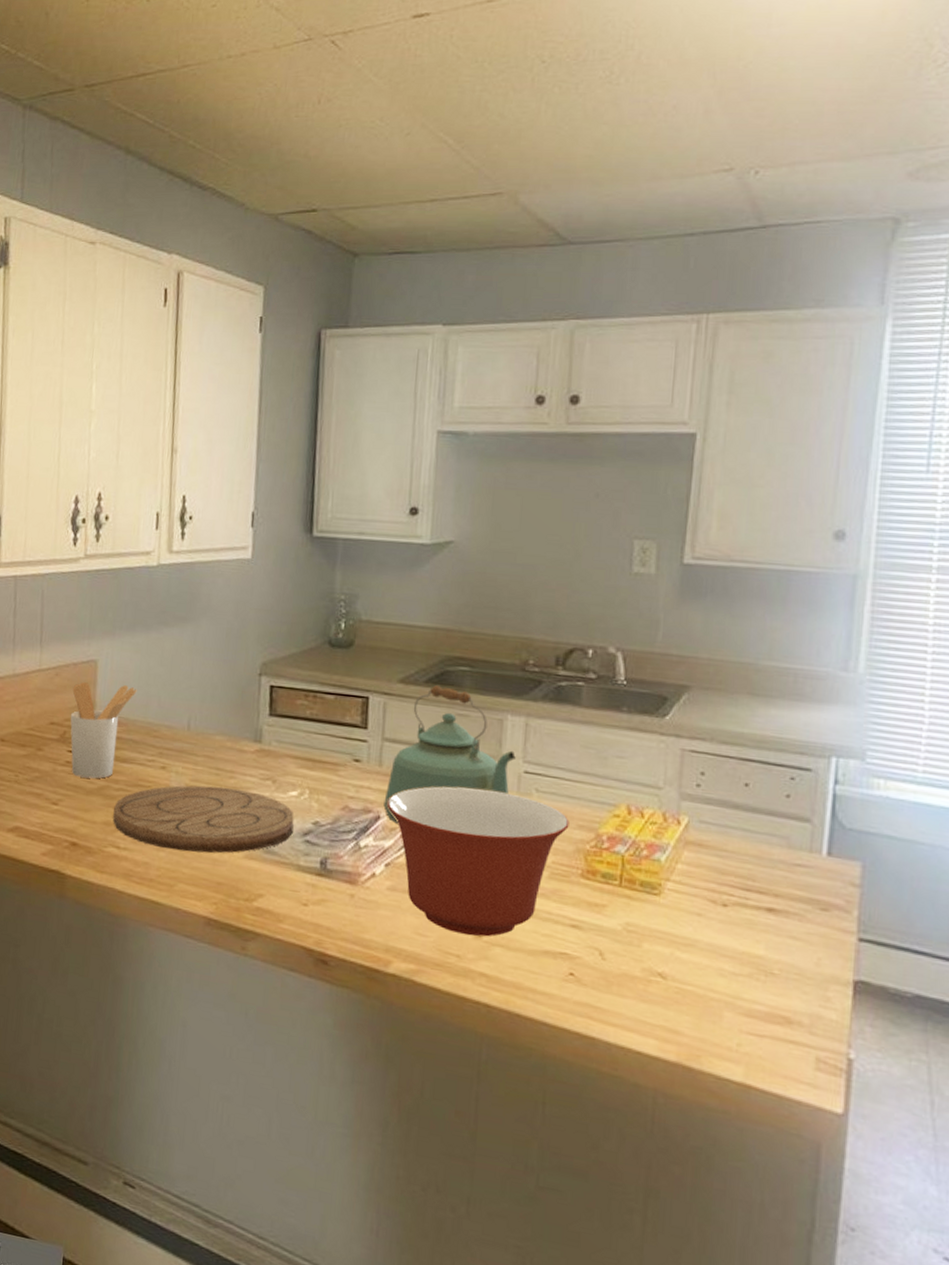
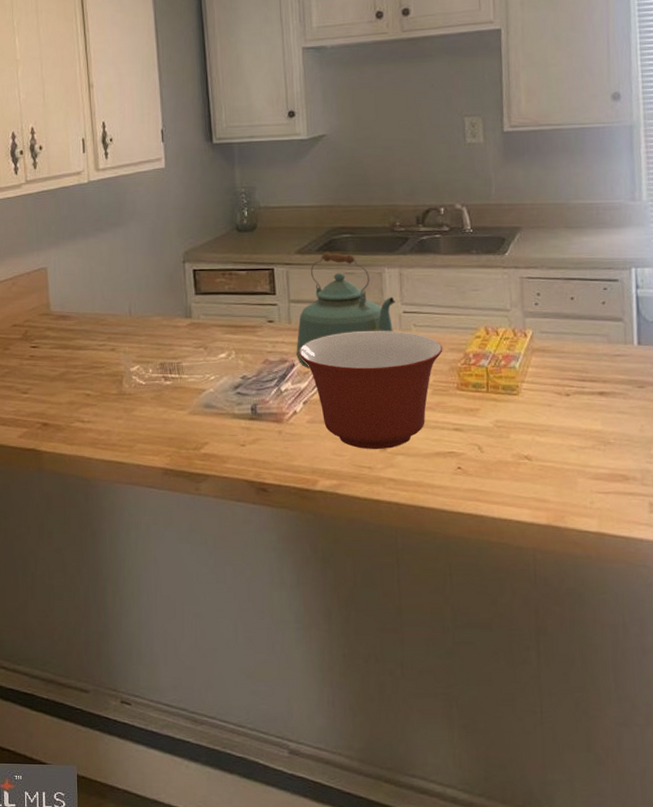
utensil holder: present [70,682,137,779] -> none [29,285,83,367]
cutting board: present [113,785,294,854] -> none [76,358,226,417]

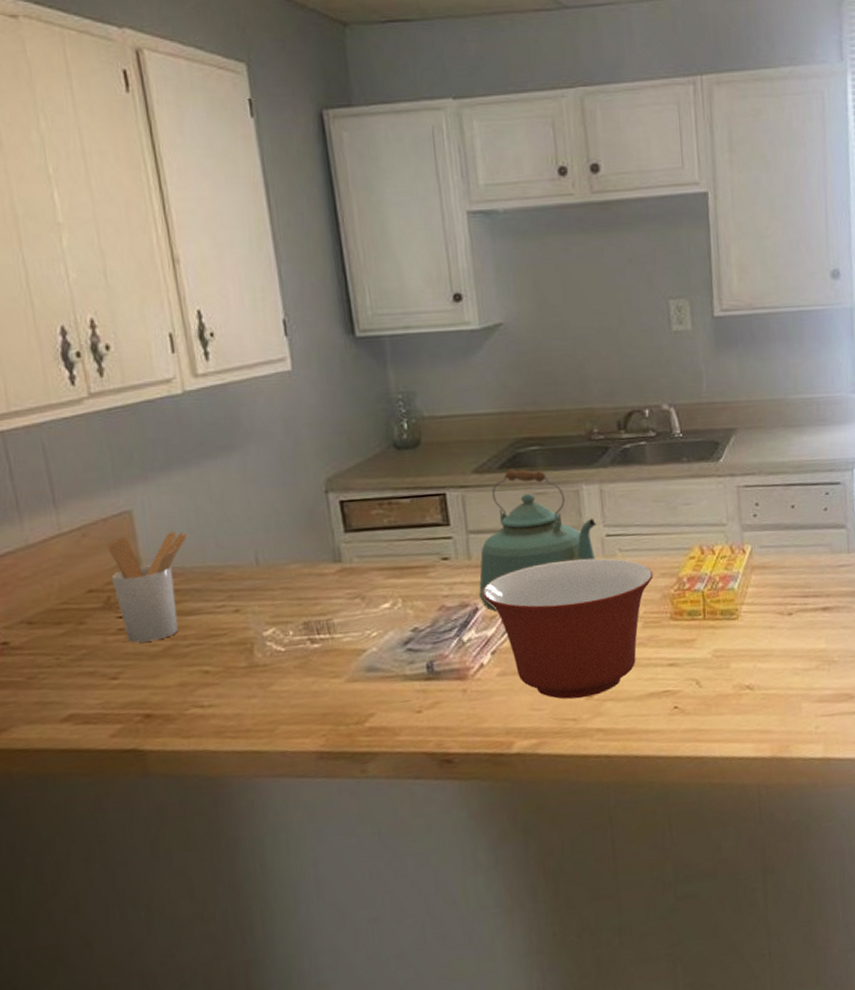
utensil holder: none [29,285,83,367] -> present [107,531,188,643]

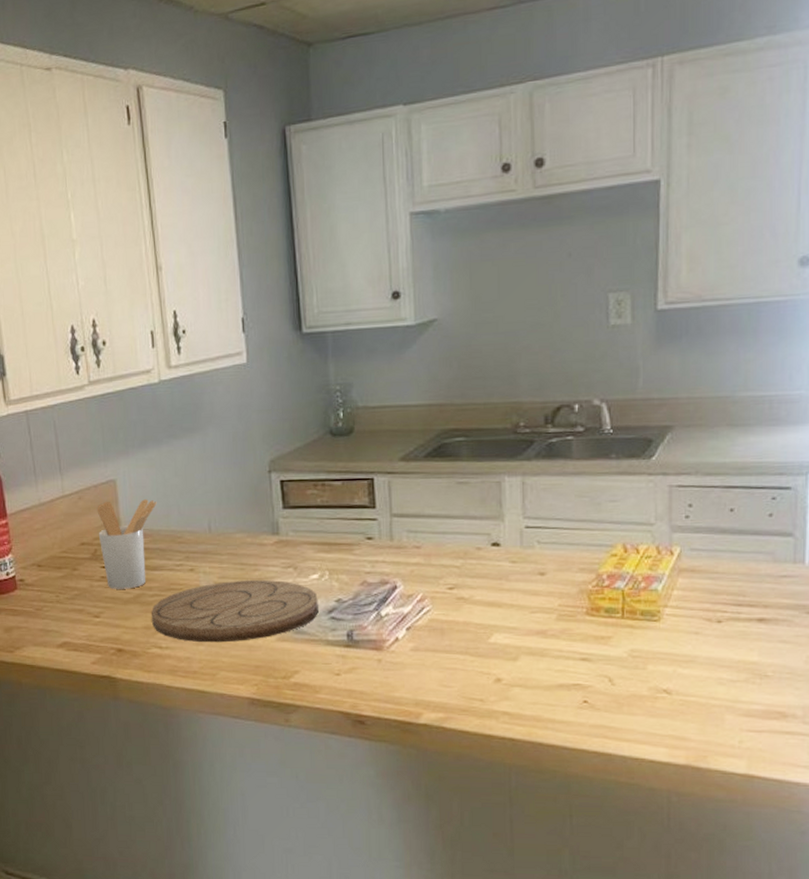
cutting board: none [188,614,393,695] -> present [151,579,319,643]
kettle: present [479,469,596,613] -> none [399,459,516,592]
mixing bowl: present [482,558,654,700] -> none [401,548,571,681]

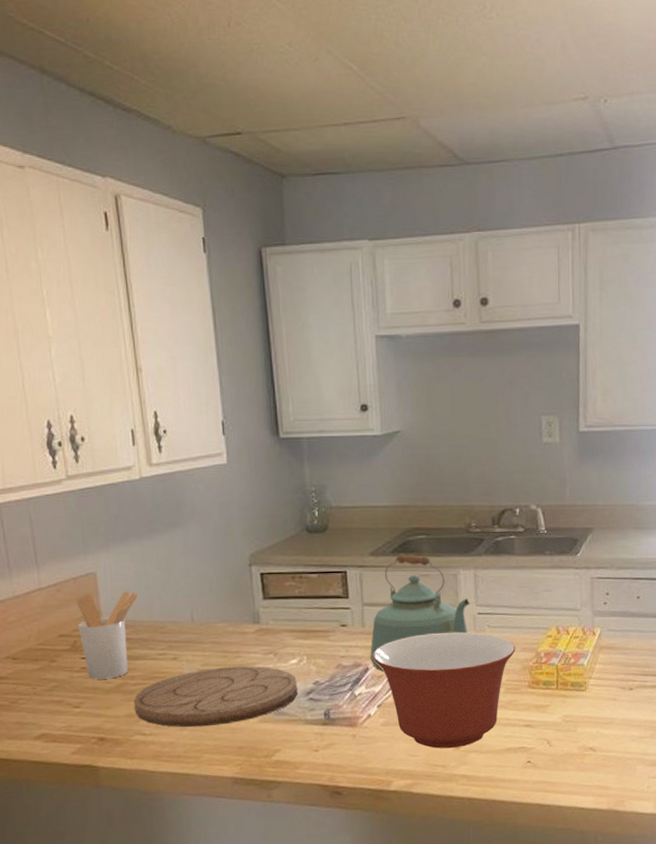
kettle: none [399,459,516,592] -> present [370,554,470,673]
mixing bowl: none [401,548,571,681] -> present [372,632,516,749]

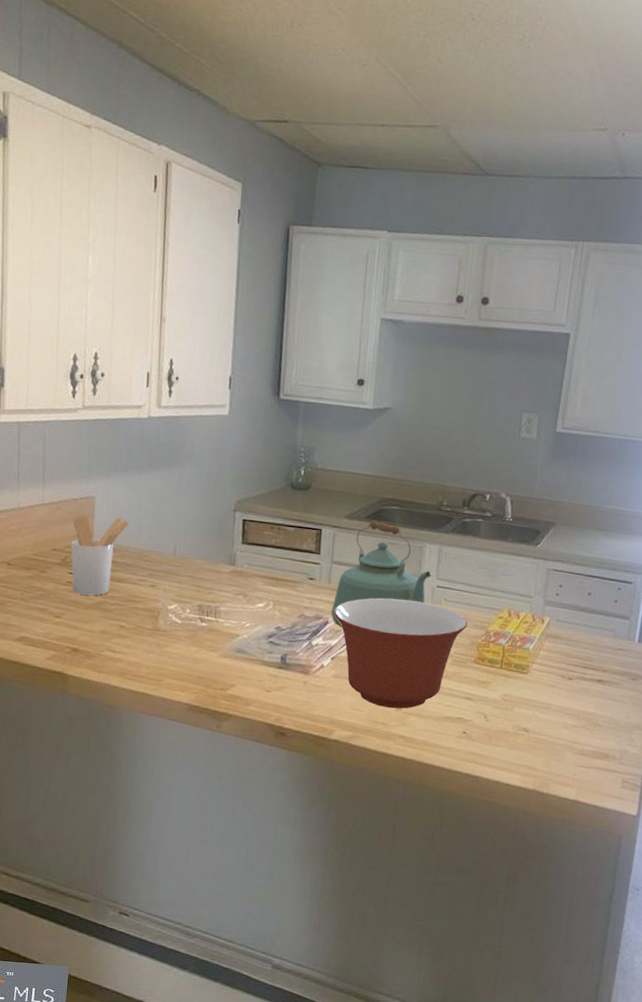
cutting board: present [134,666,298,728] -> none [109,600,261,654]

